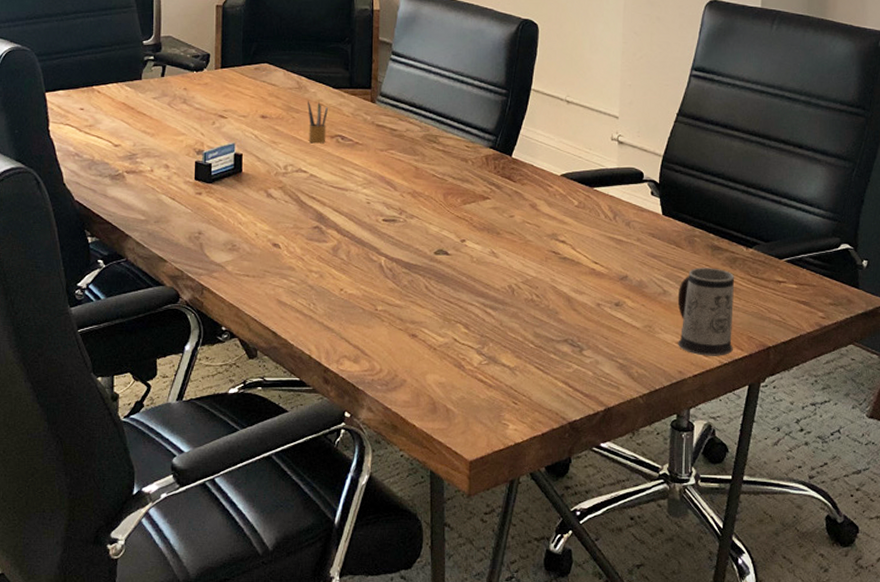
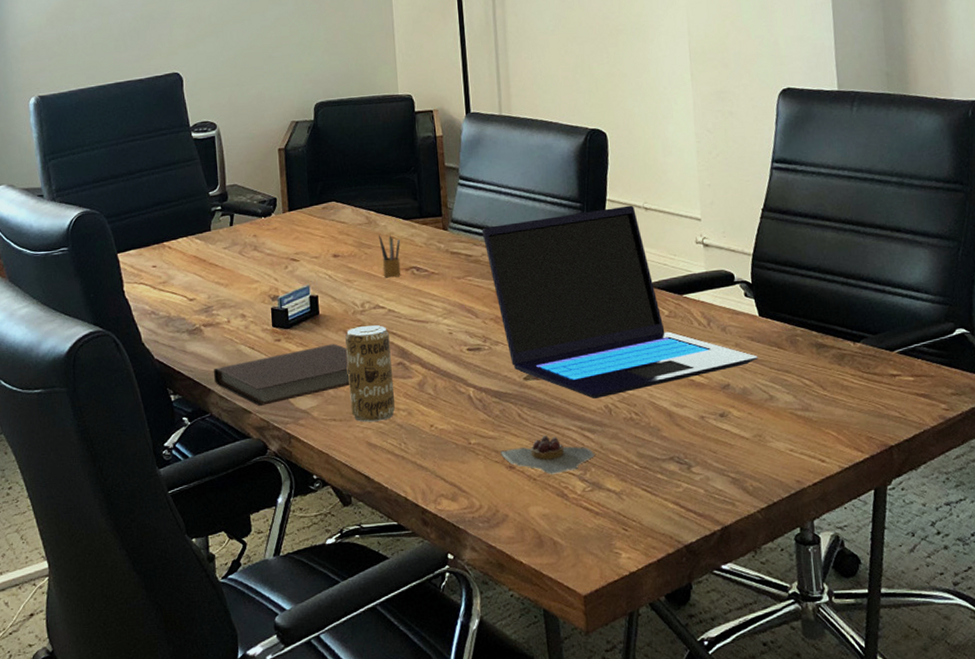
notebook: none [132,202,267,255] -> present [213,343,350,406]
beverage can: none [265,188,309,281] -> present [345,325,395,422]
raspberry tart: none [405,308,495,346] -> present [500,435,595,474]
laptop: none [408,97,657,278] -> present [482,205,758,399]
mug: present [677,267,734,356] -> none [785,367,853,462]

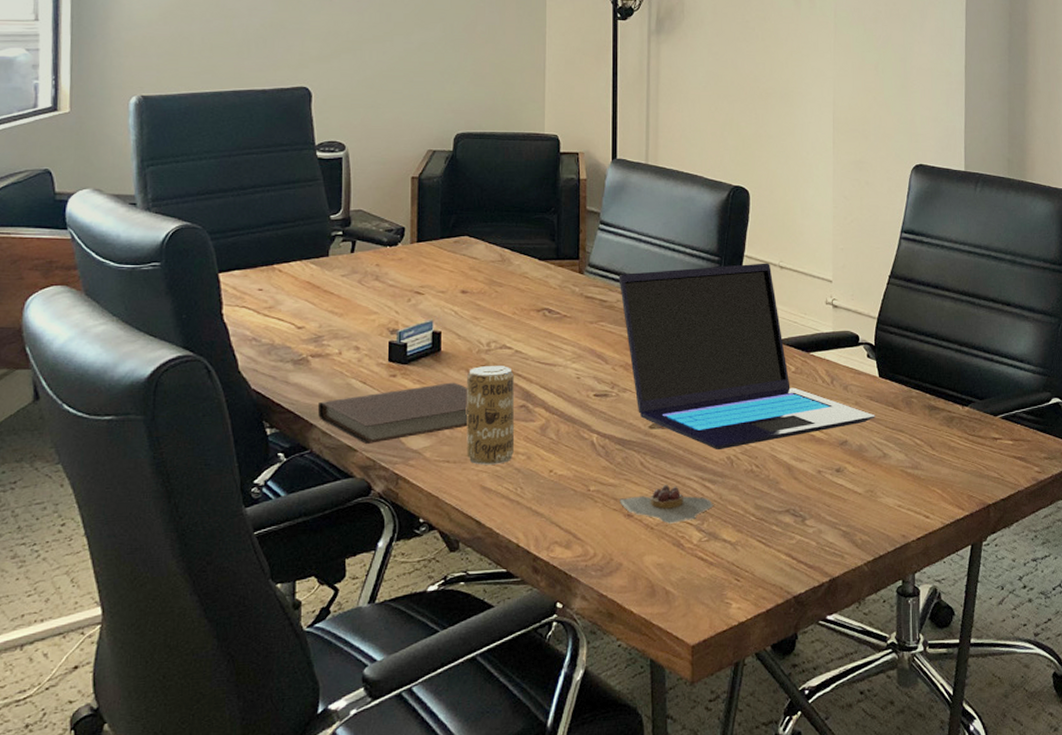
pencil box: present [379,234,401,278] -> none [512,274,533,318]

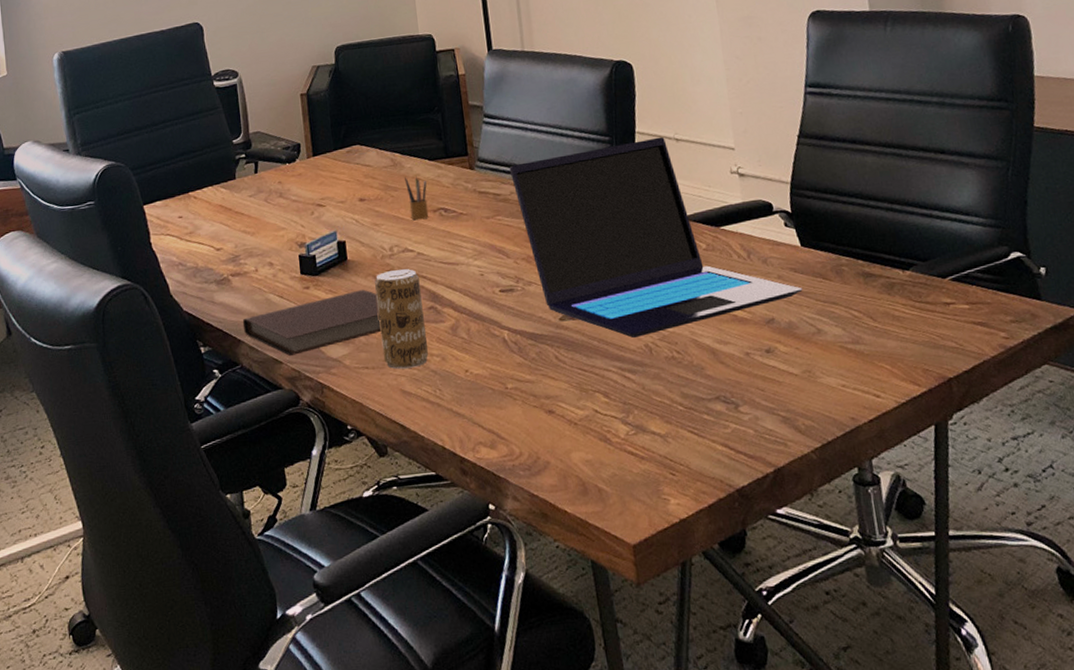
pencil box: none [512,274,533,318] -> present [405,176,429,221]
raspberry tart: present [620,484,714,524] -> none [539,377,638,418]

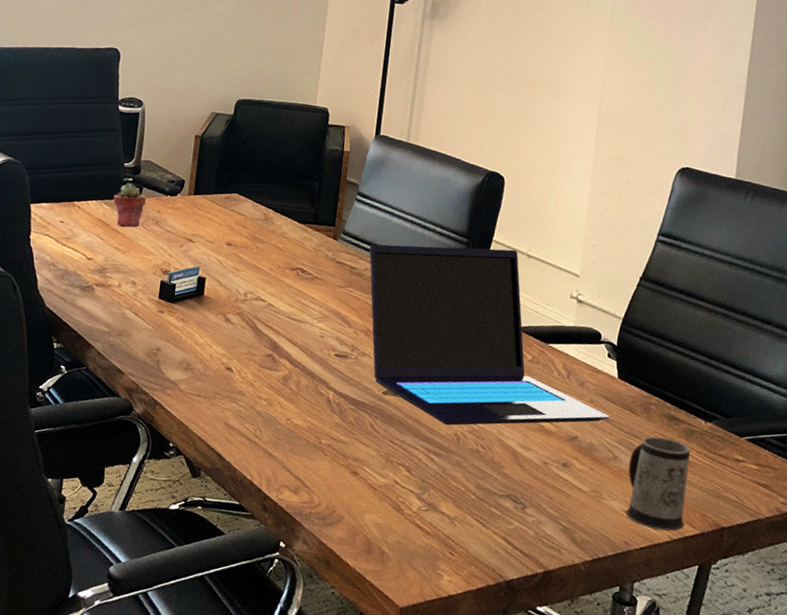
potted succulent: none [229,159,264,207] -> present [113,183,146,227]
notebook: present [242,289,382,356] -> none [96,324,224,370]
beverage can: present [375,269,428,370] -> none [216,313,265,406]
pencil box: present [405,176,429,221] -> none [270,233,291,275]
mug: none [834,297,909,398] -> present [626,436,690,531]

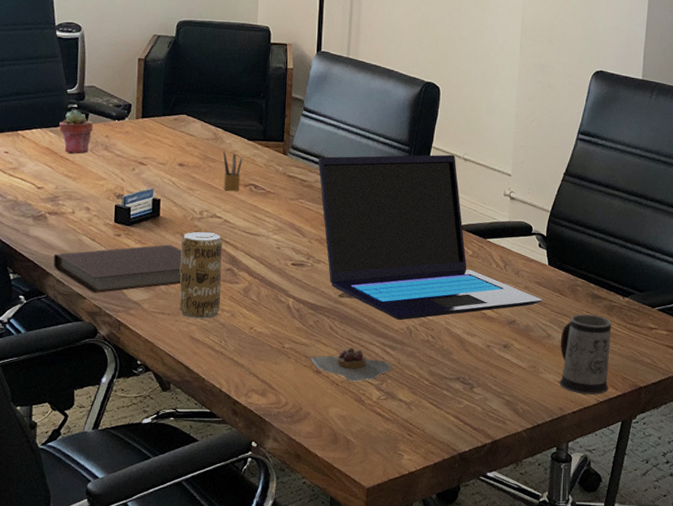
notebook: none [96,324,224,370] -> present [53,244,182,293]
beverage can: none [216,313,265,406] -> present [179,232,222,319]
pencil box: none [270,233,291,275] -> present [223,151,242,192]
raspberry tart: none [347,449,437,488] -> present [310,347,393,382]

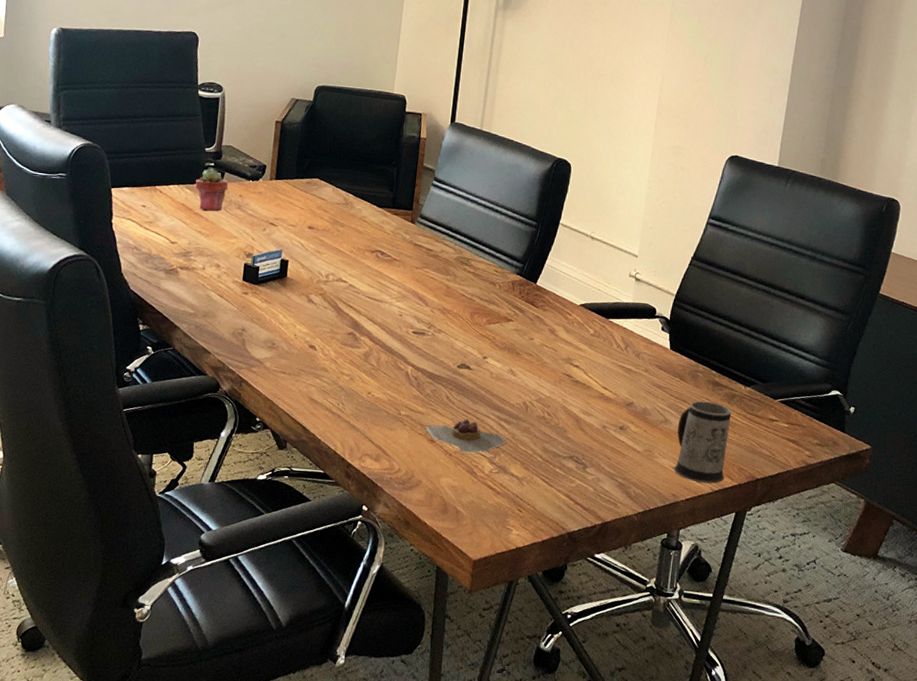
notebook: present [53,244,182,293] -> none [181,305,307,349]
beverage can: present [179,232,222,319] -> none [300,294,346,381]
pencil box: present [223,151,242,192] -> none [350,216,371,257]
laptop: present [318,154,543,320] -> none [445,227,662,395]

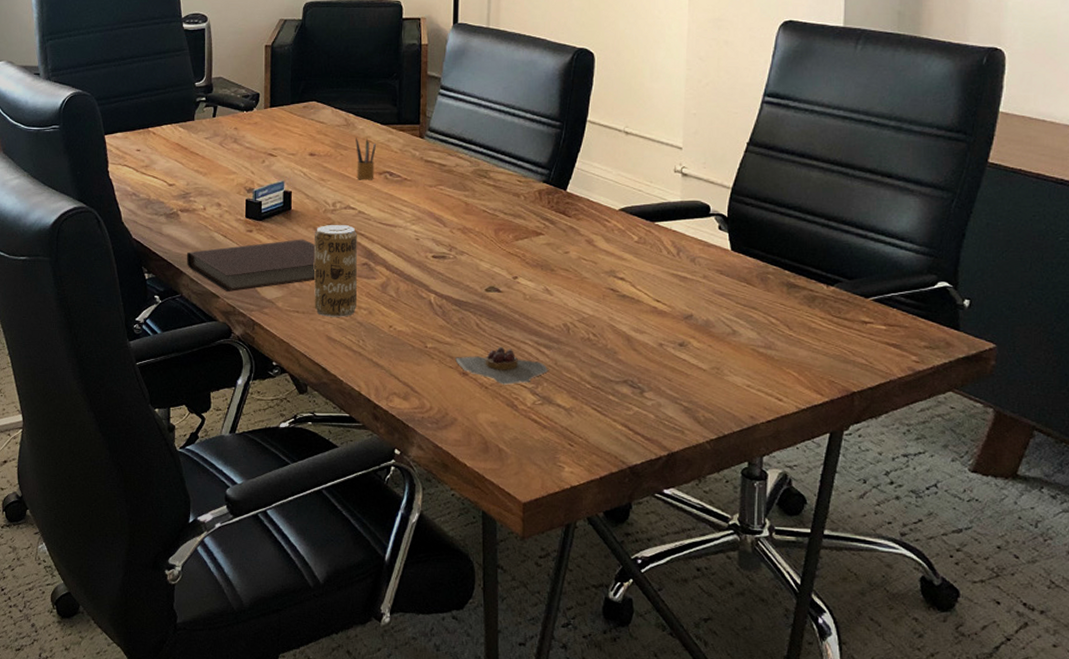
notebook: none [181,305,307,349] -> present [186,239,316,292]
potted succulent: present [195,168,228,212] -> none [188,102,221,148]
beverage can: none [300,294,346,381] -> present [314,225,357,317]
pencil box: none [350,216,371,257] -> present [356,138,376,180]
mug: present [674,401,731,484] -> none [748,306,813,401]

